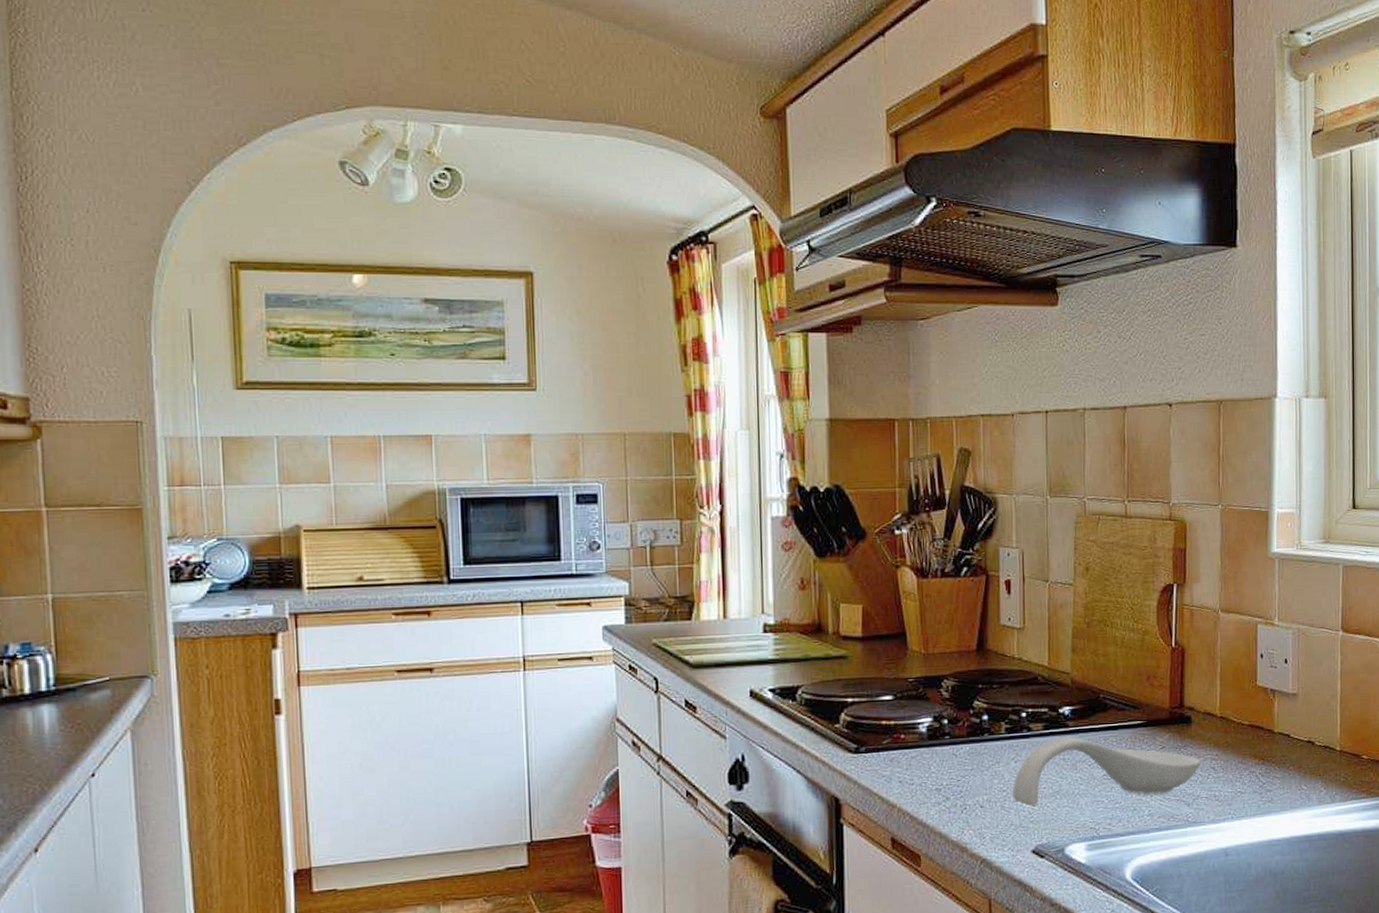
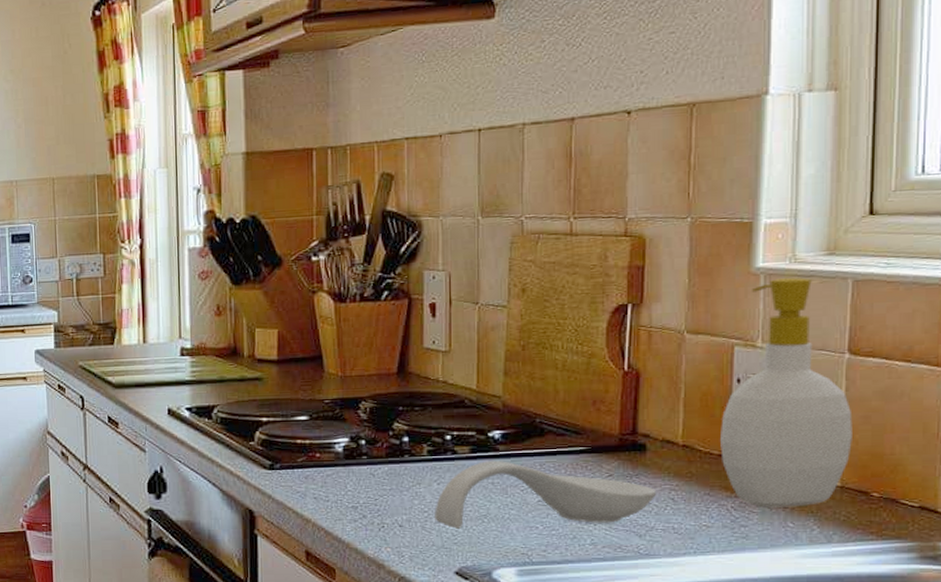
soap bottle: none [1249,563,1347,773] -> present [720,278,853,508]

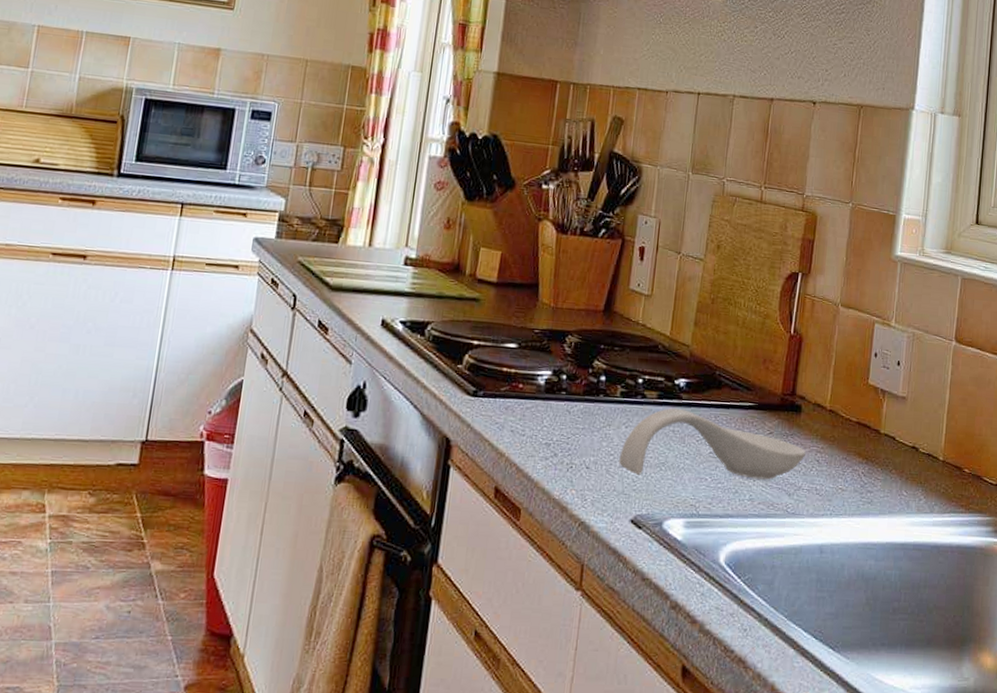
soap bottle: present [720,278,853,508] -> none [858,268,955,477]

